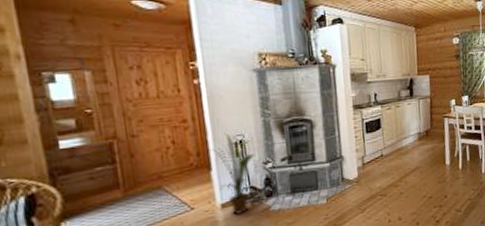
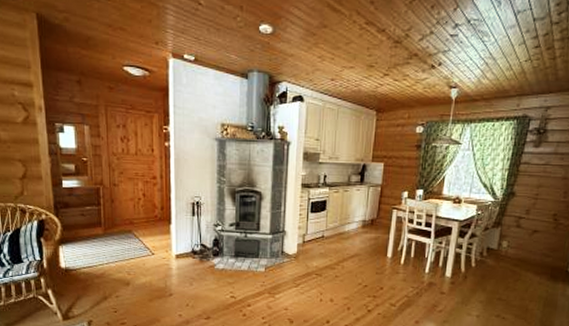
house plant: present [207,132,256,215] -> none [169,192,210,266]

